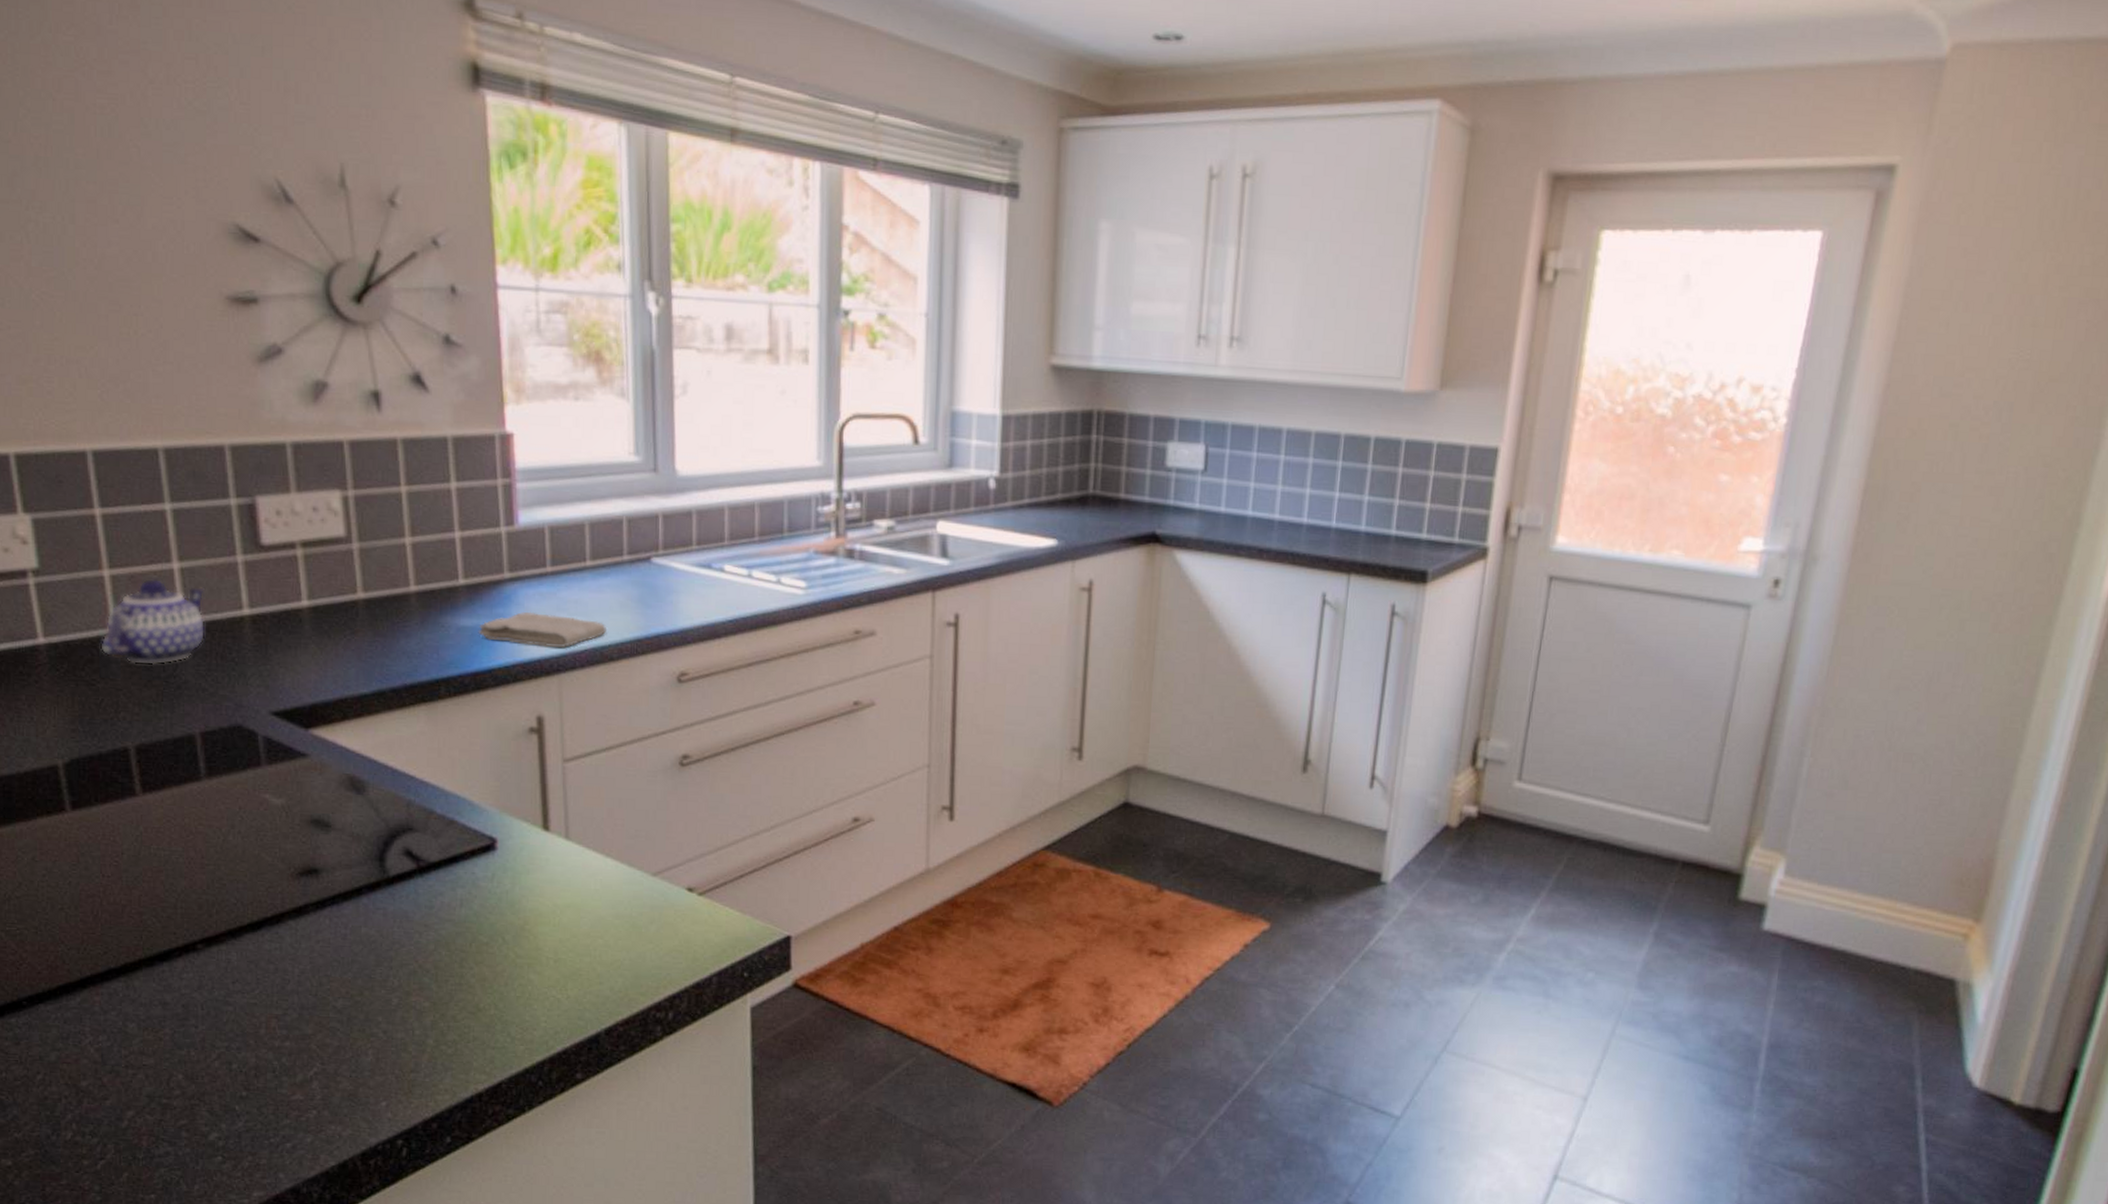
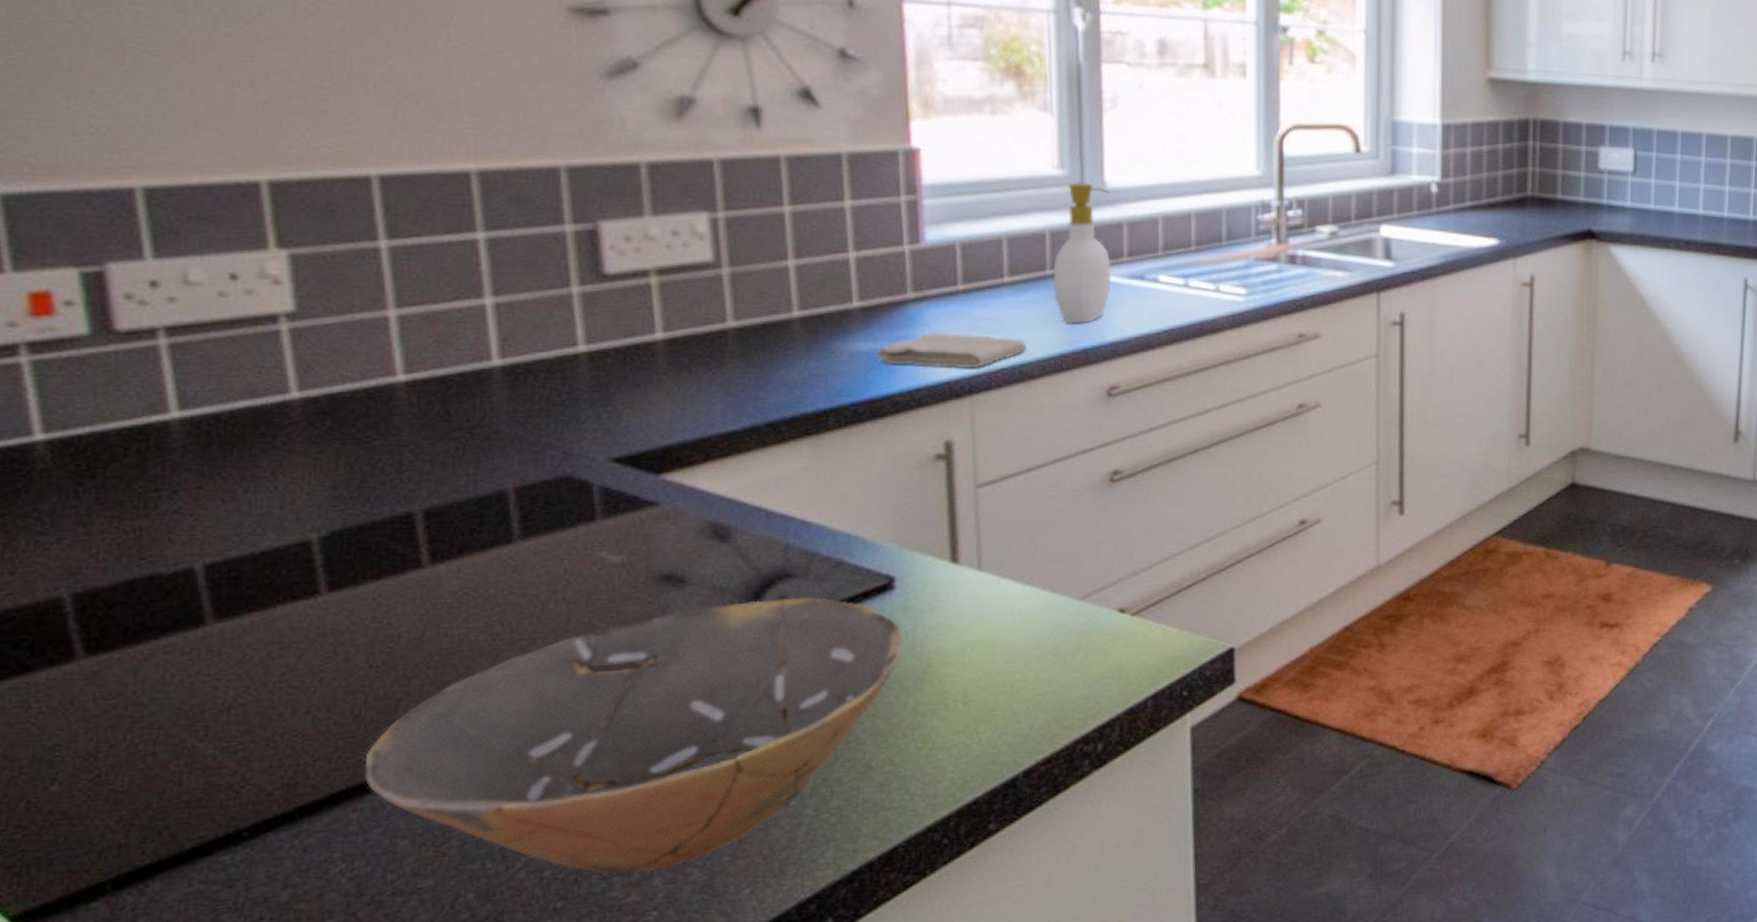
teapot: present [101,578,206,666] -> none [380,316,527,416]
bowl: none [102,849,503,1077] -> present [364,596,902,875]
soap bottle: none [629,469,682,610] -> present [1053,182,1112,324]

